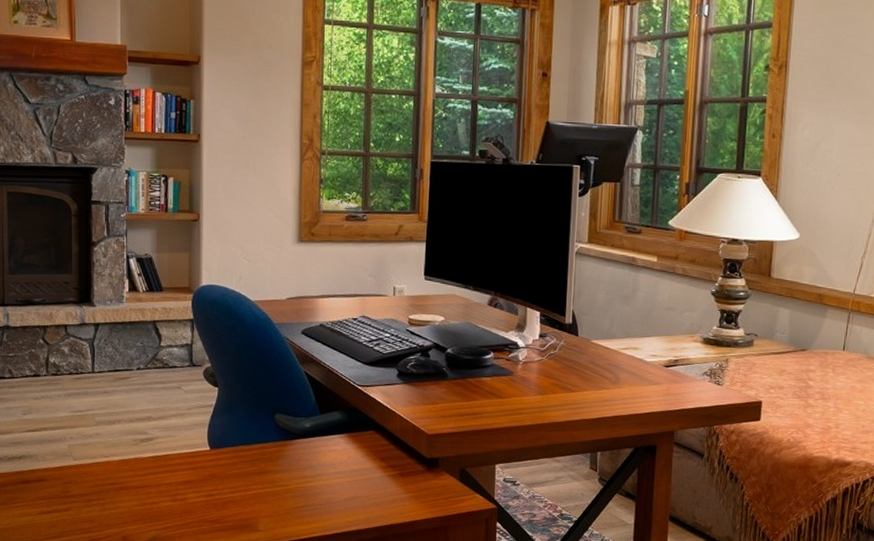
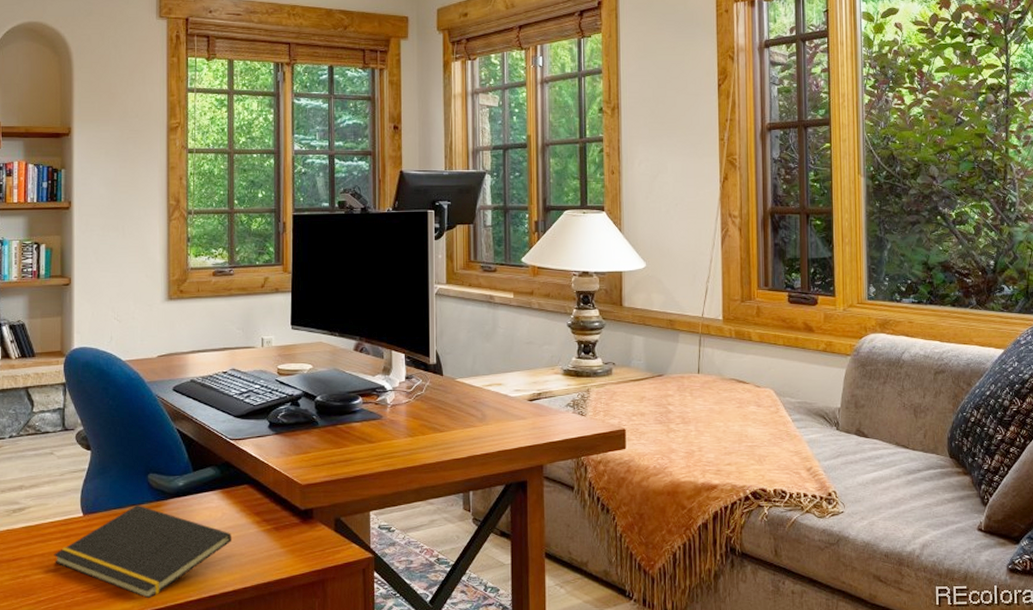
notepad: none [181,442,357,532] -> present [54,504,232,599]

